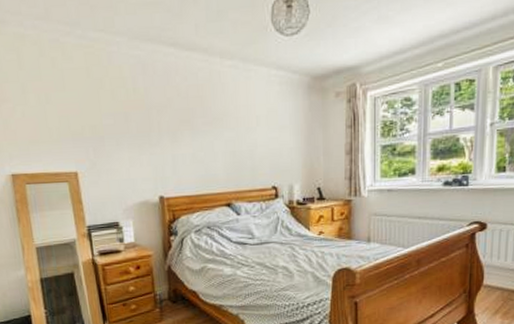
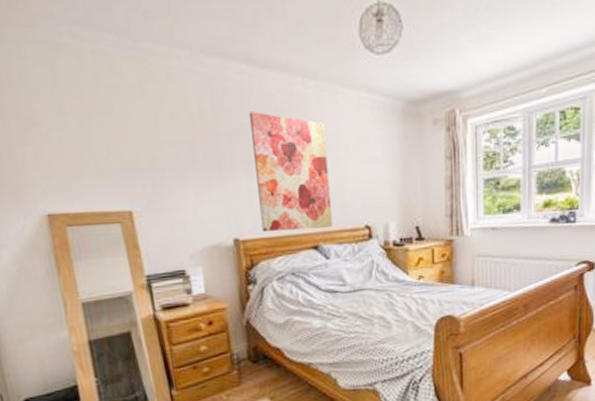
wall art: none [174,88,243,191] -> present [248,111,332,232]

